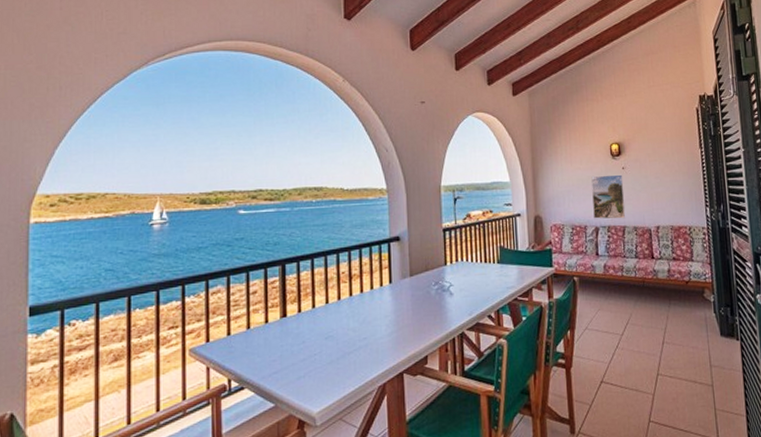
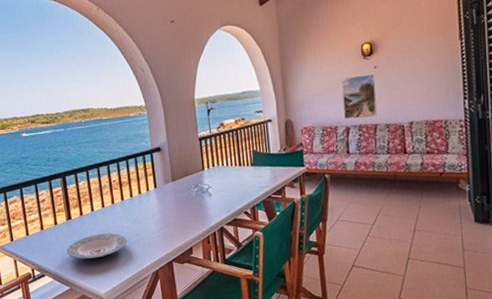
plate: none [276,335,352,368] -> present [66,233,127,259]

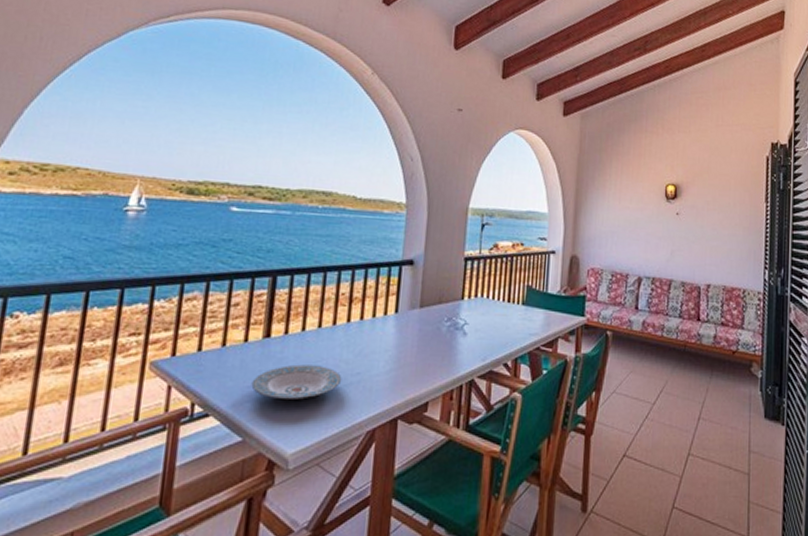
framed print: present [342,74,378,119] -> none [638,219,676,271]

